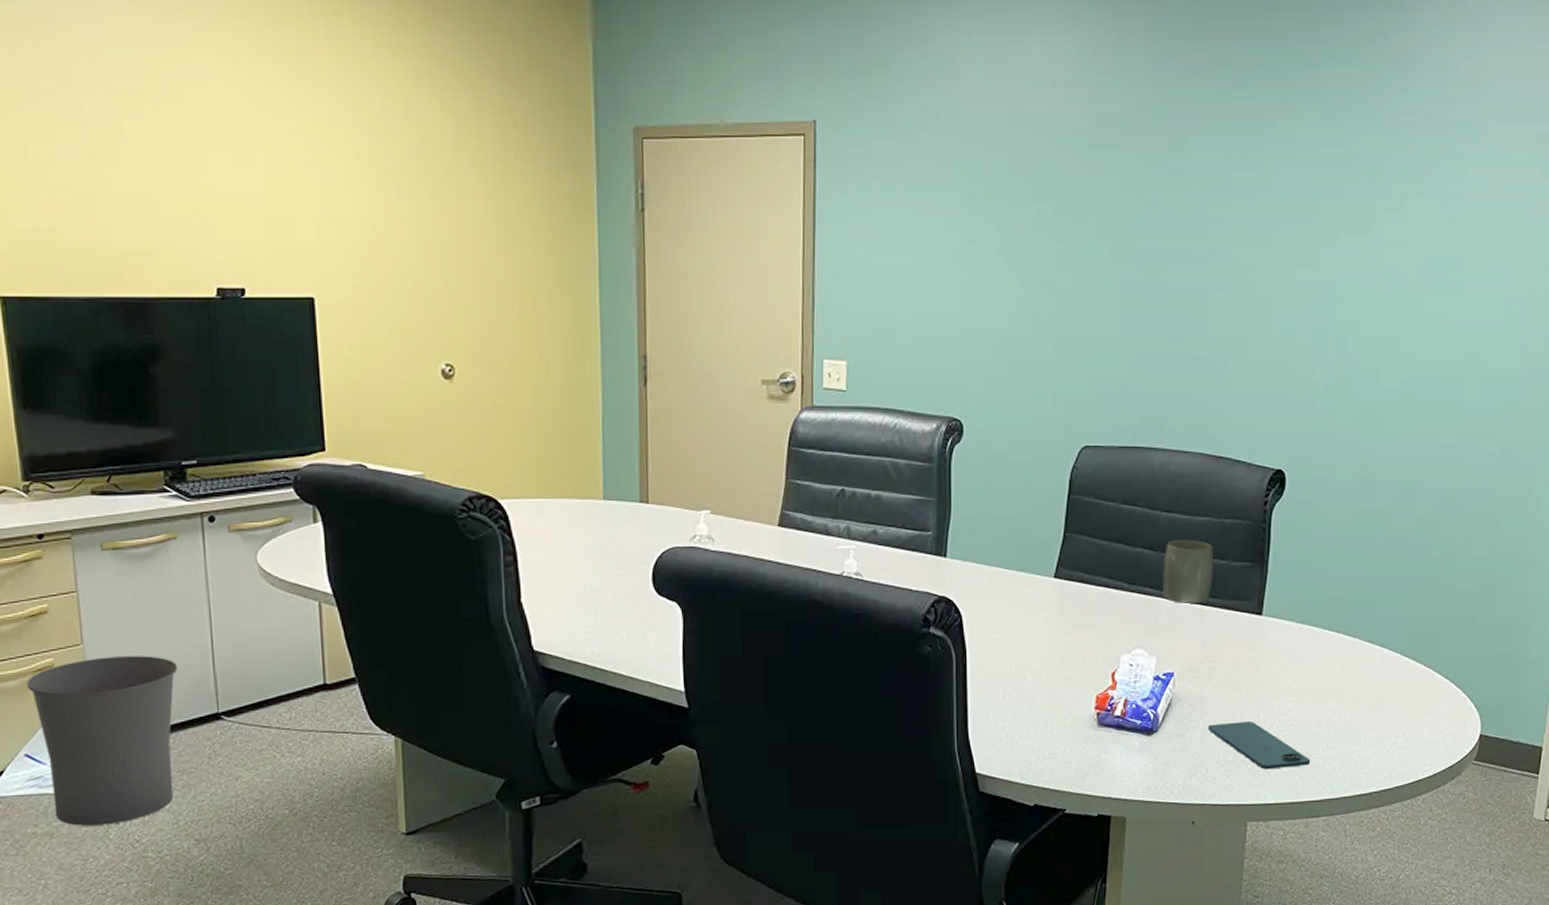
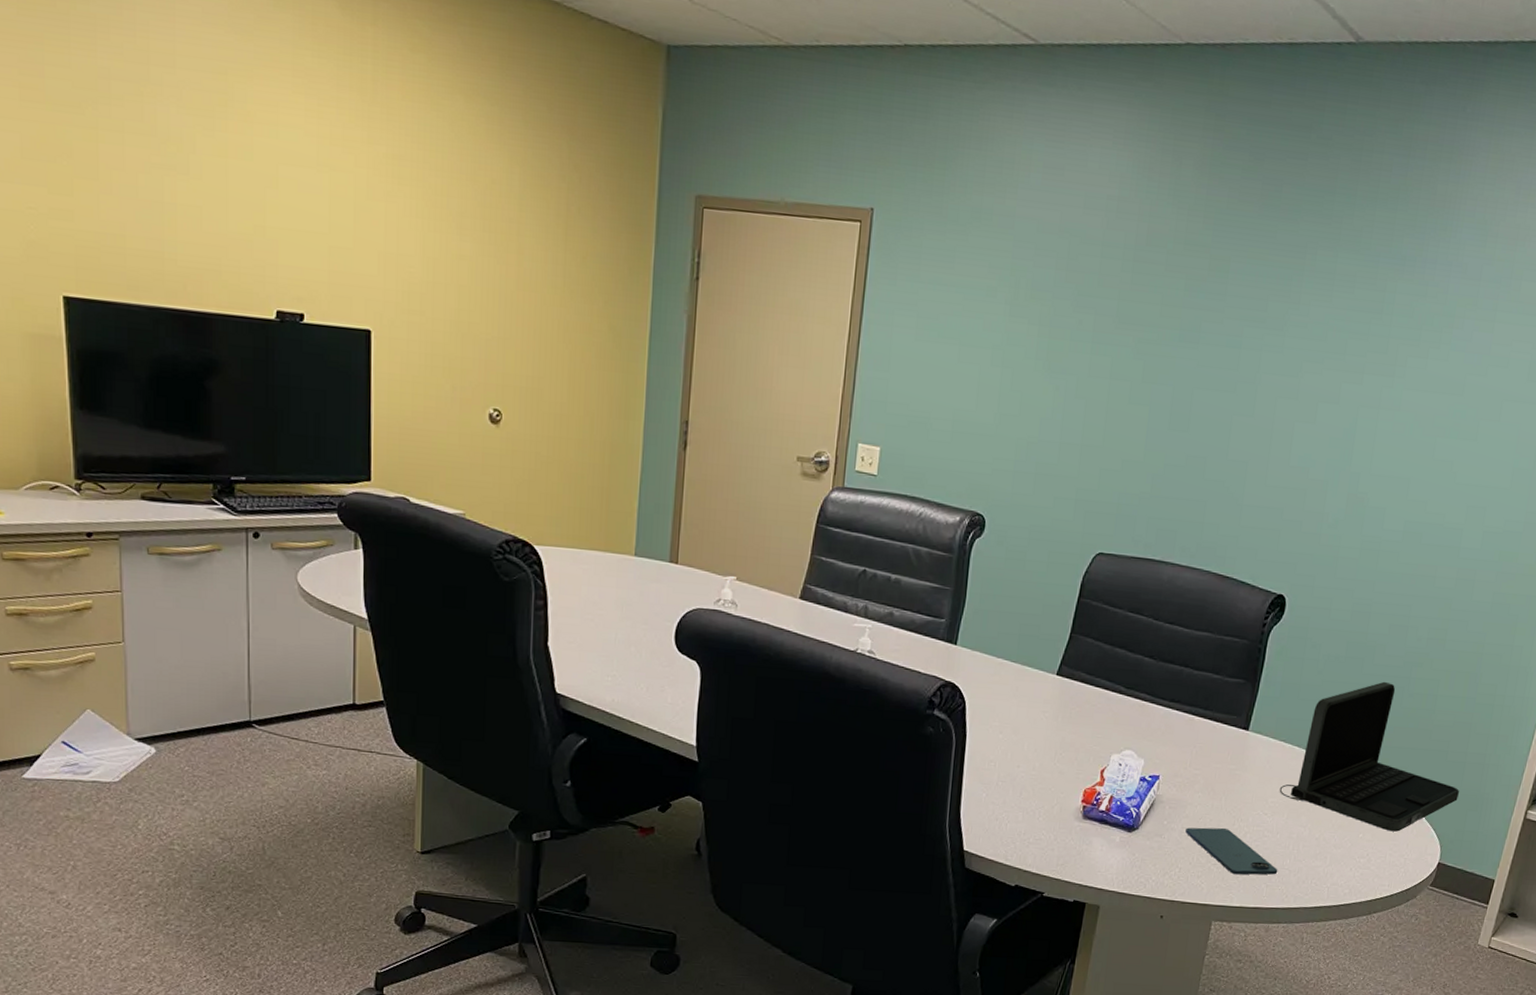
waste bin: present [27,656,178,826] -> none [68,656,214,816]
mug: present [1162,539,1214,604] -> none [1157,651,1210,714]
laptop: none [1302,549,1492,707] -> present [1279,681,1459,832]

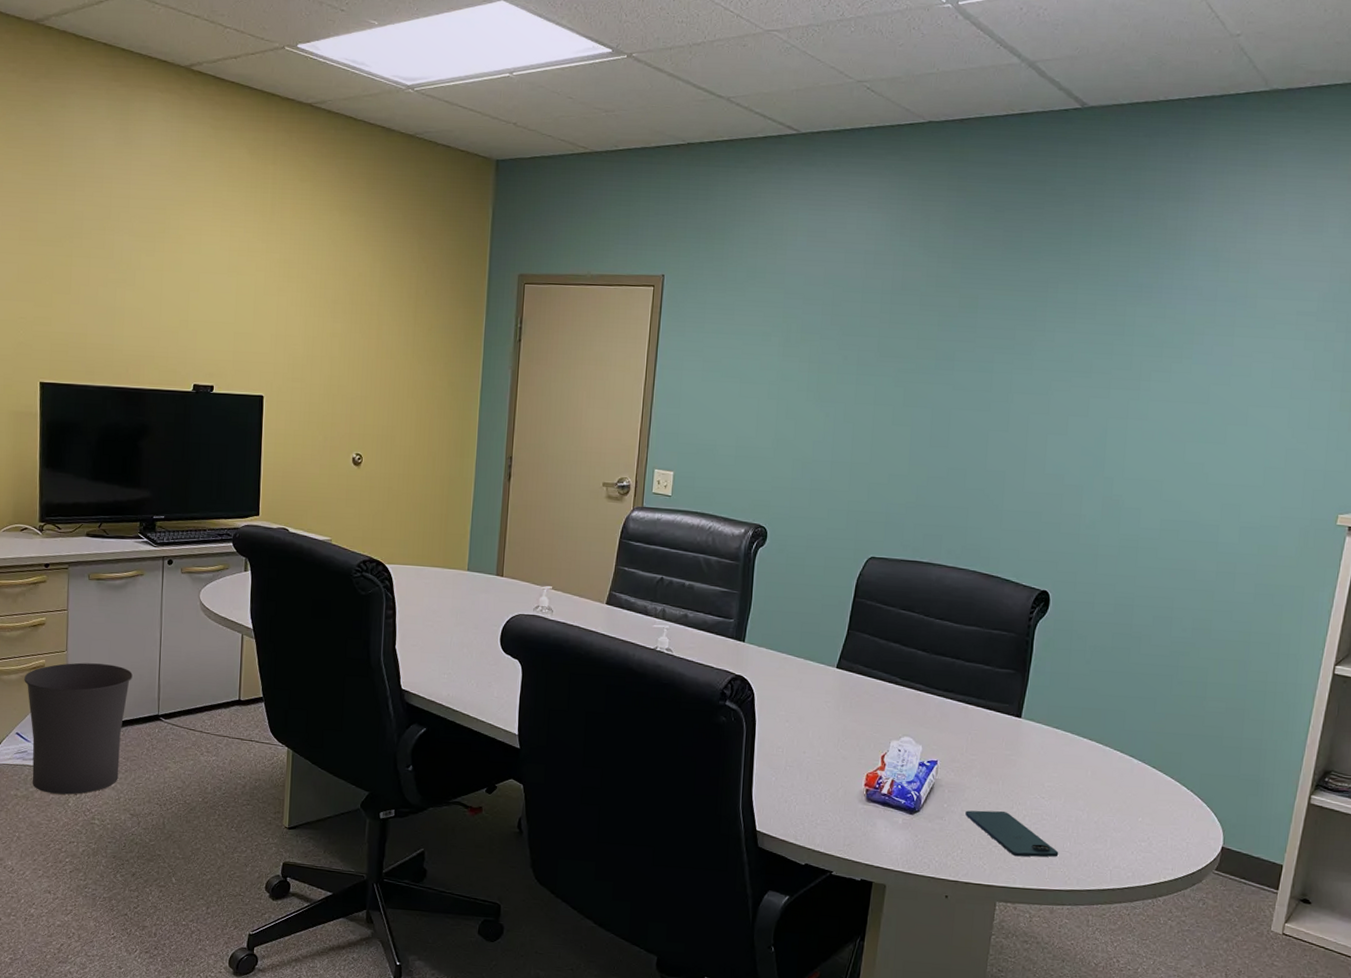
waste bin: none [68,656,214,816] -> present [24,662,133,795]
laptop: present [1279,681,1459,832] -> none [1055,670,1237,816]

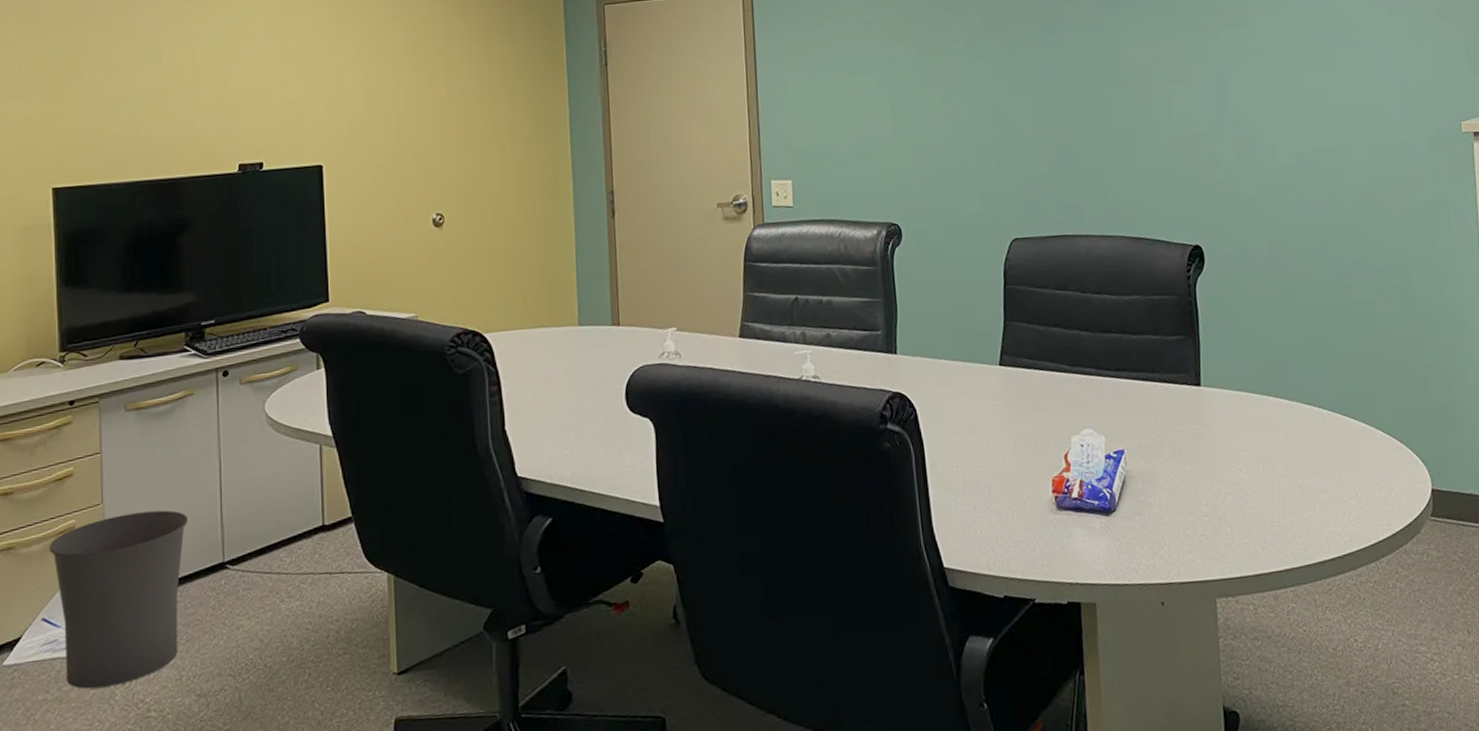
smartphone: present [965,810,1059,857] -> none [1164,492,1270,542]

